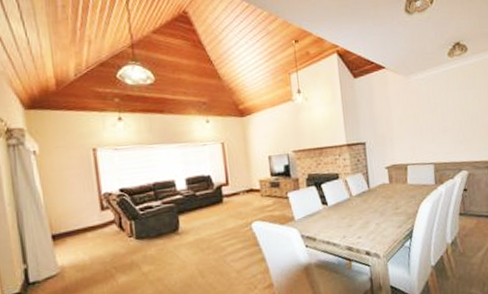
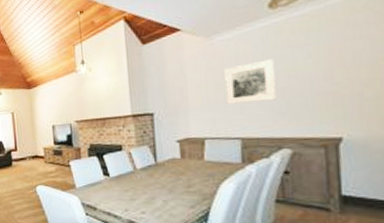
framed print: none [419,97,456,134] -> present [224,58,276,104]

